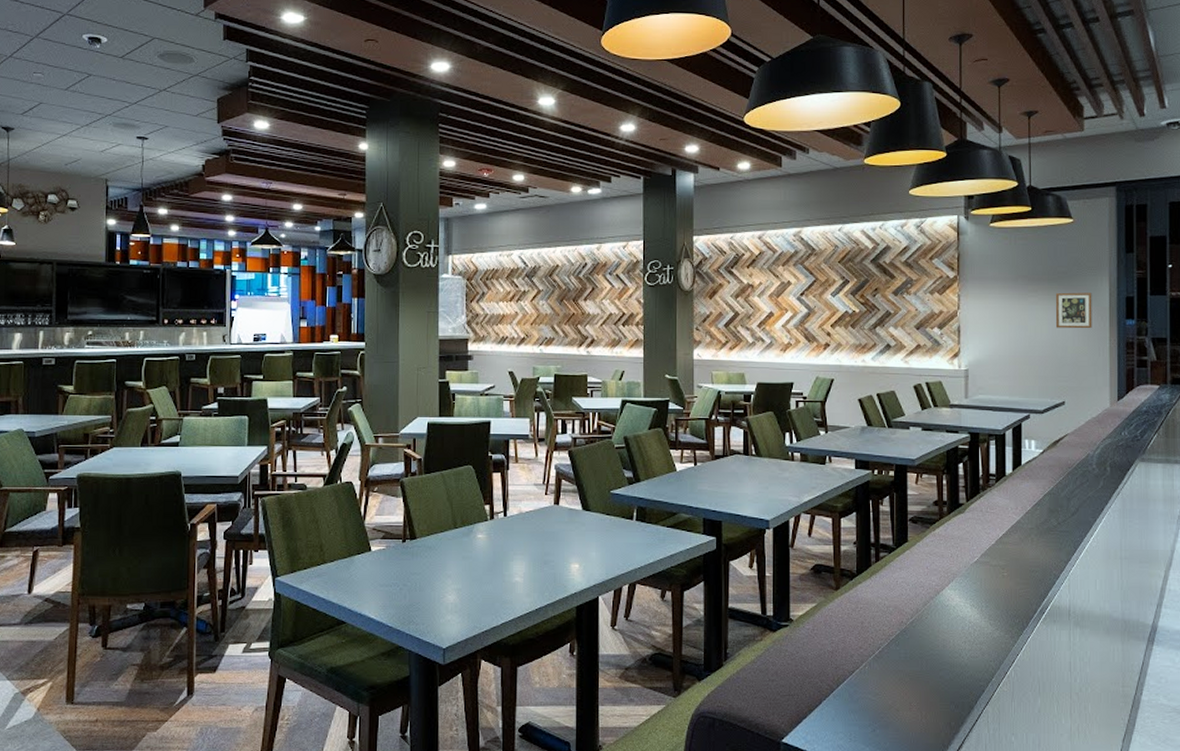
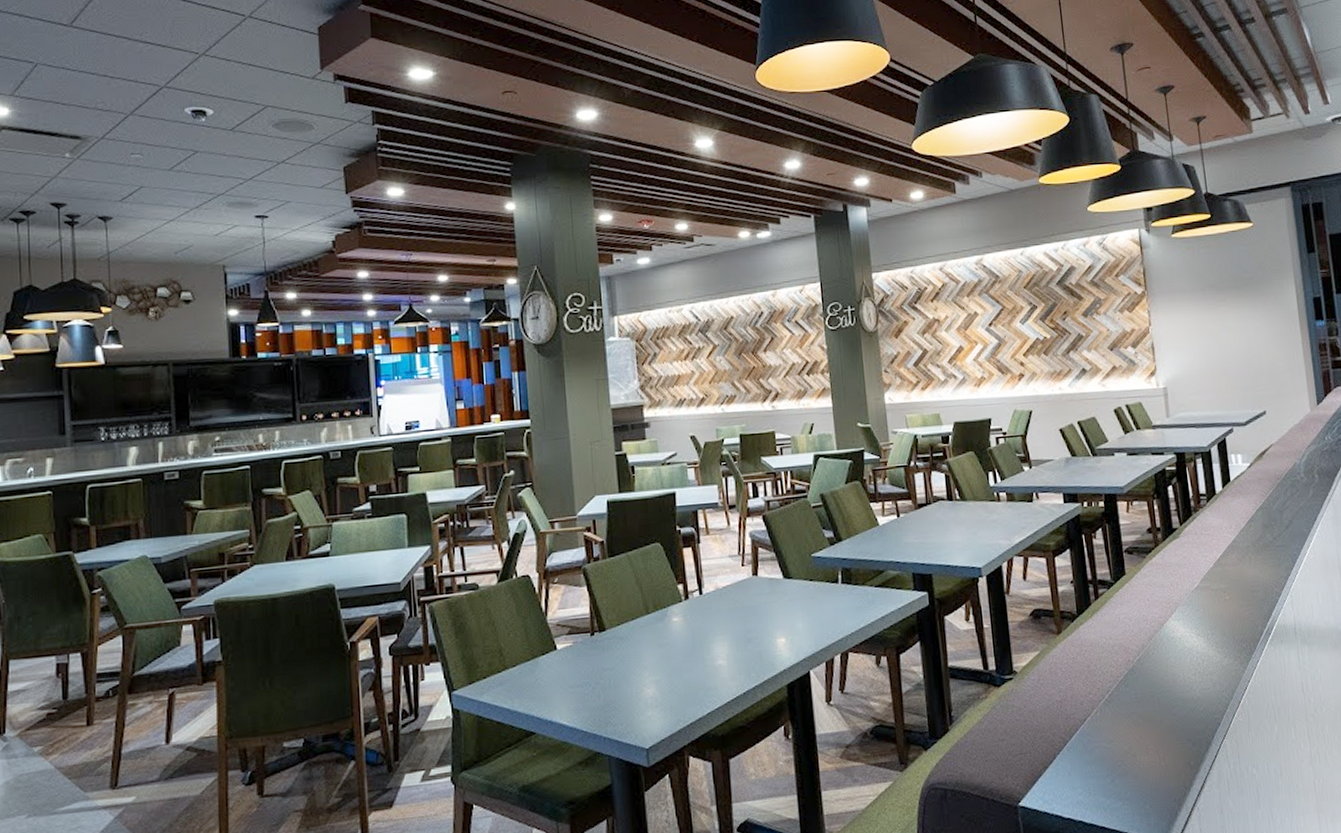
picture frame: present [1055,292,1092,329] -> none [1244,297,1284,336]

